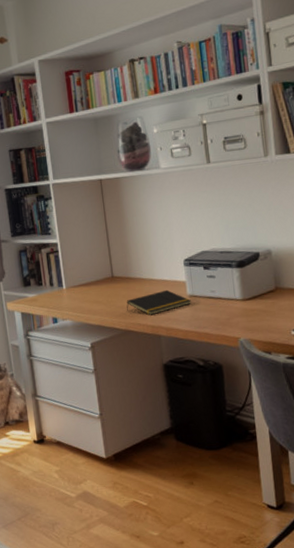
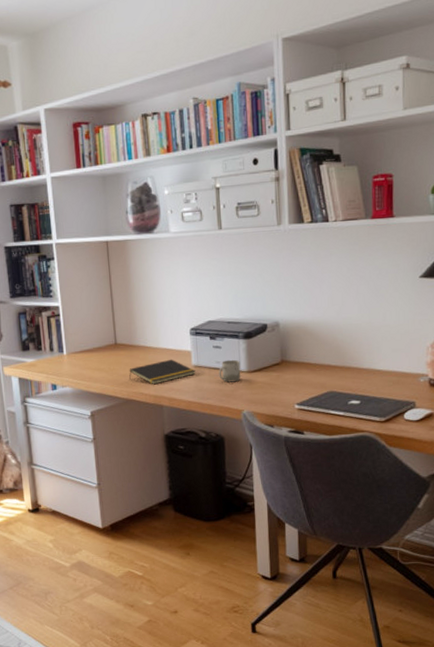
cup: none [214,288,236,311] -> present [219,359,241,383]

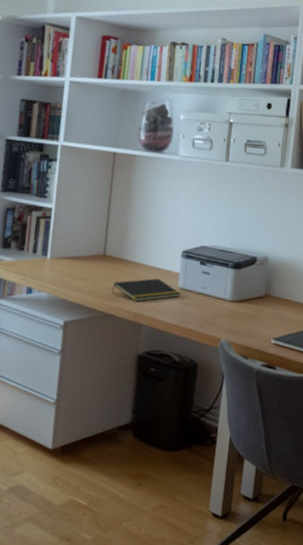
cup: present [219,359,241,383] -> none [203,286,226,310]

